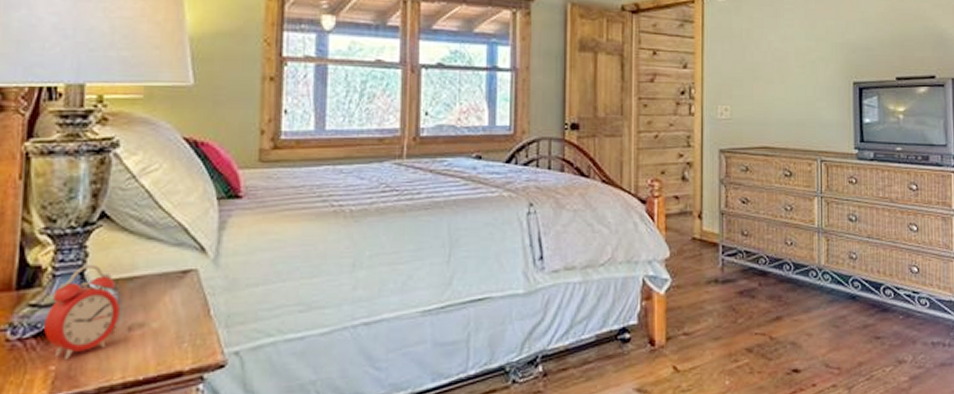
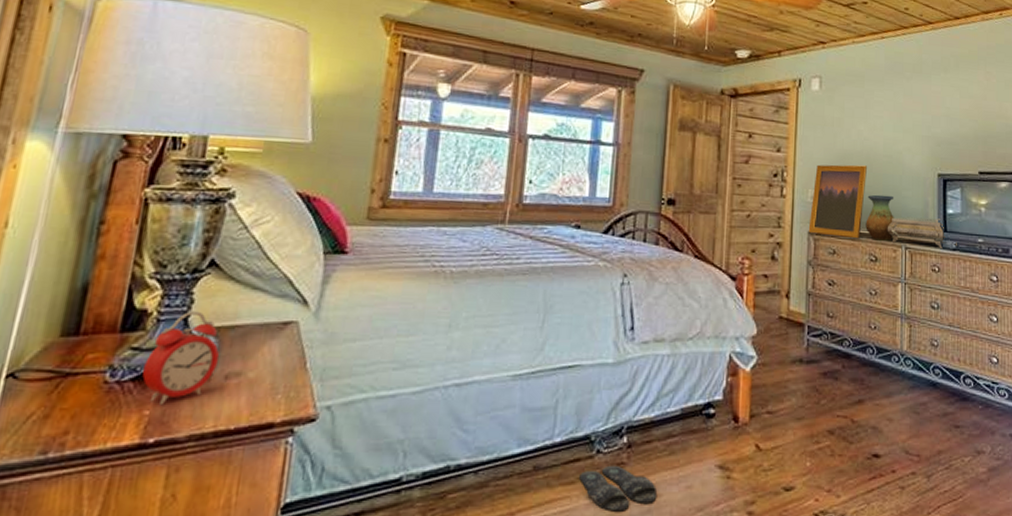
picture frame: none [719,77,780,154] -> present [808,164,868,239]
vase: none [779,107,809,156] -> present [865,194,895,242]
jewelry box: none [801,128,875,160] -> present [887,216,957,250]

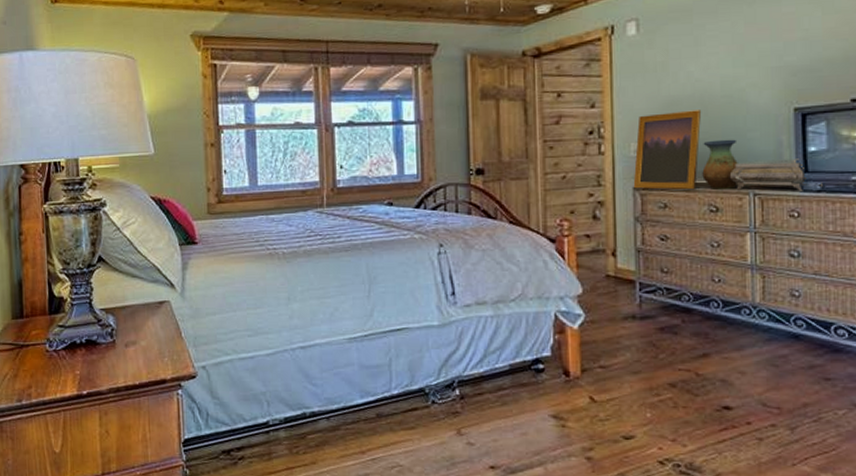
alarm clock: present [142,310,219,406] -> none [69,296,118,367]
slippers: present [579,465,658,512] -> none [418,413,494,453]

